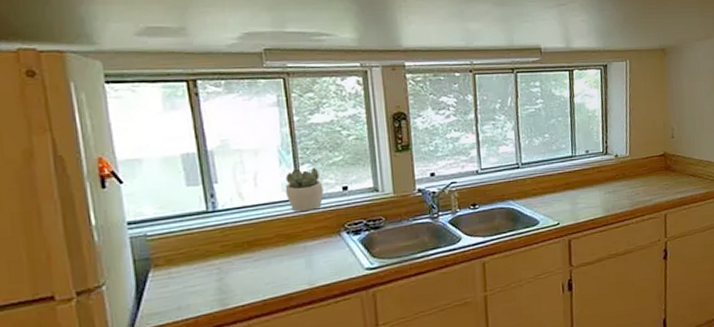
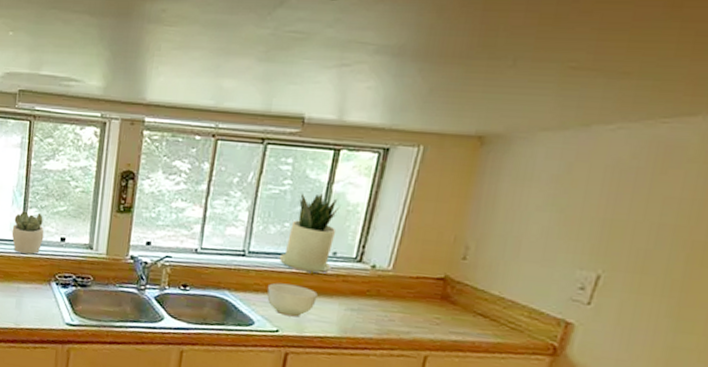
bowl: none [542,182,582,210] -> present [267,282,318,317]
planter: none [546,106,587,171] -> present [279,193,340,274]

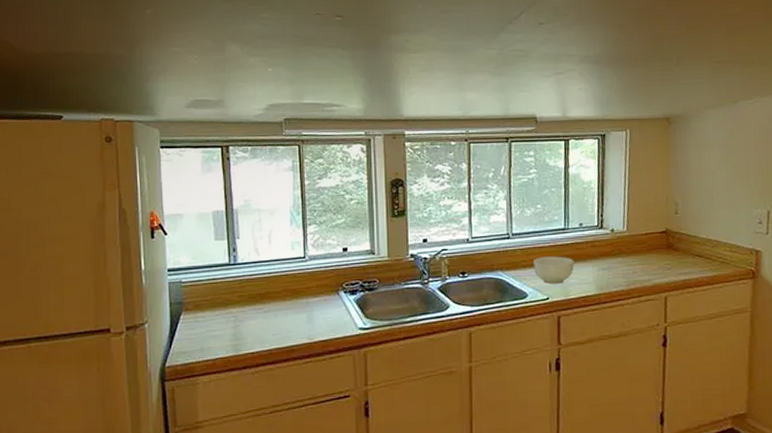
succulent plant: present [11,211,44,254] -> none [294,228,326,269]
planter: present [279,193,340,274] -> none [537,177,580,244]

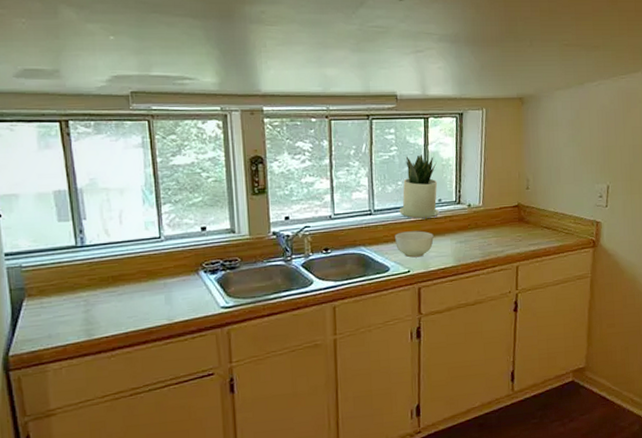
planter: none [537,177,580,244] -> present [399,154,439,219]

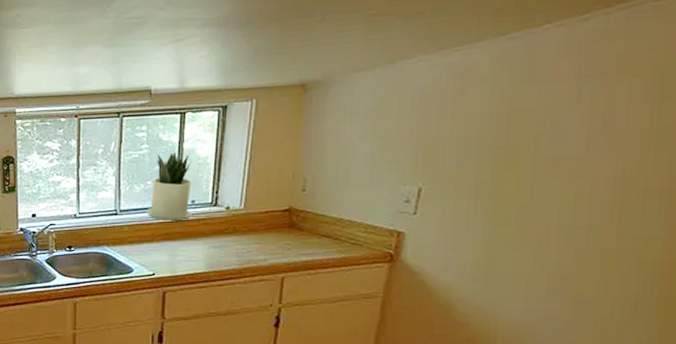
bowl: present [394,230,434,258] -> none [140,233,183,260]

